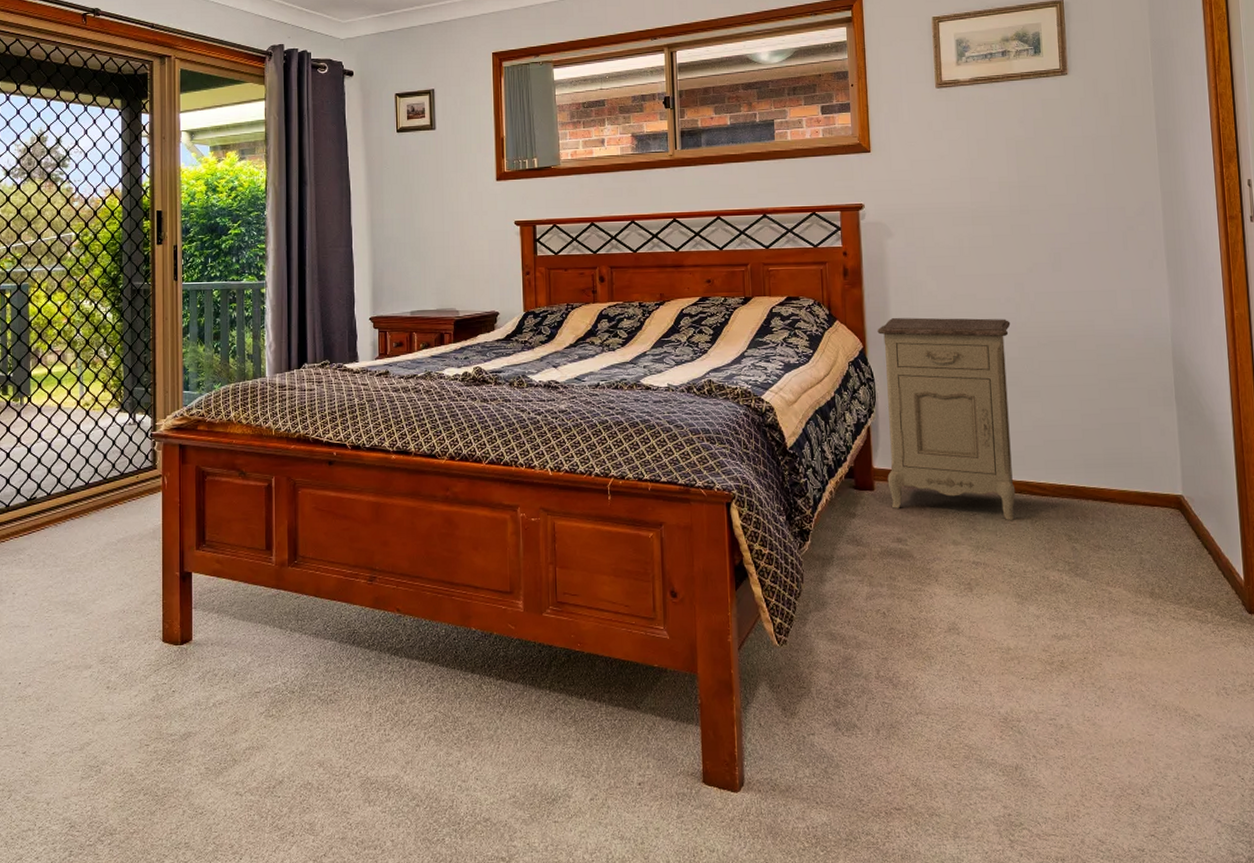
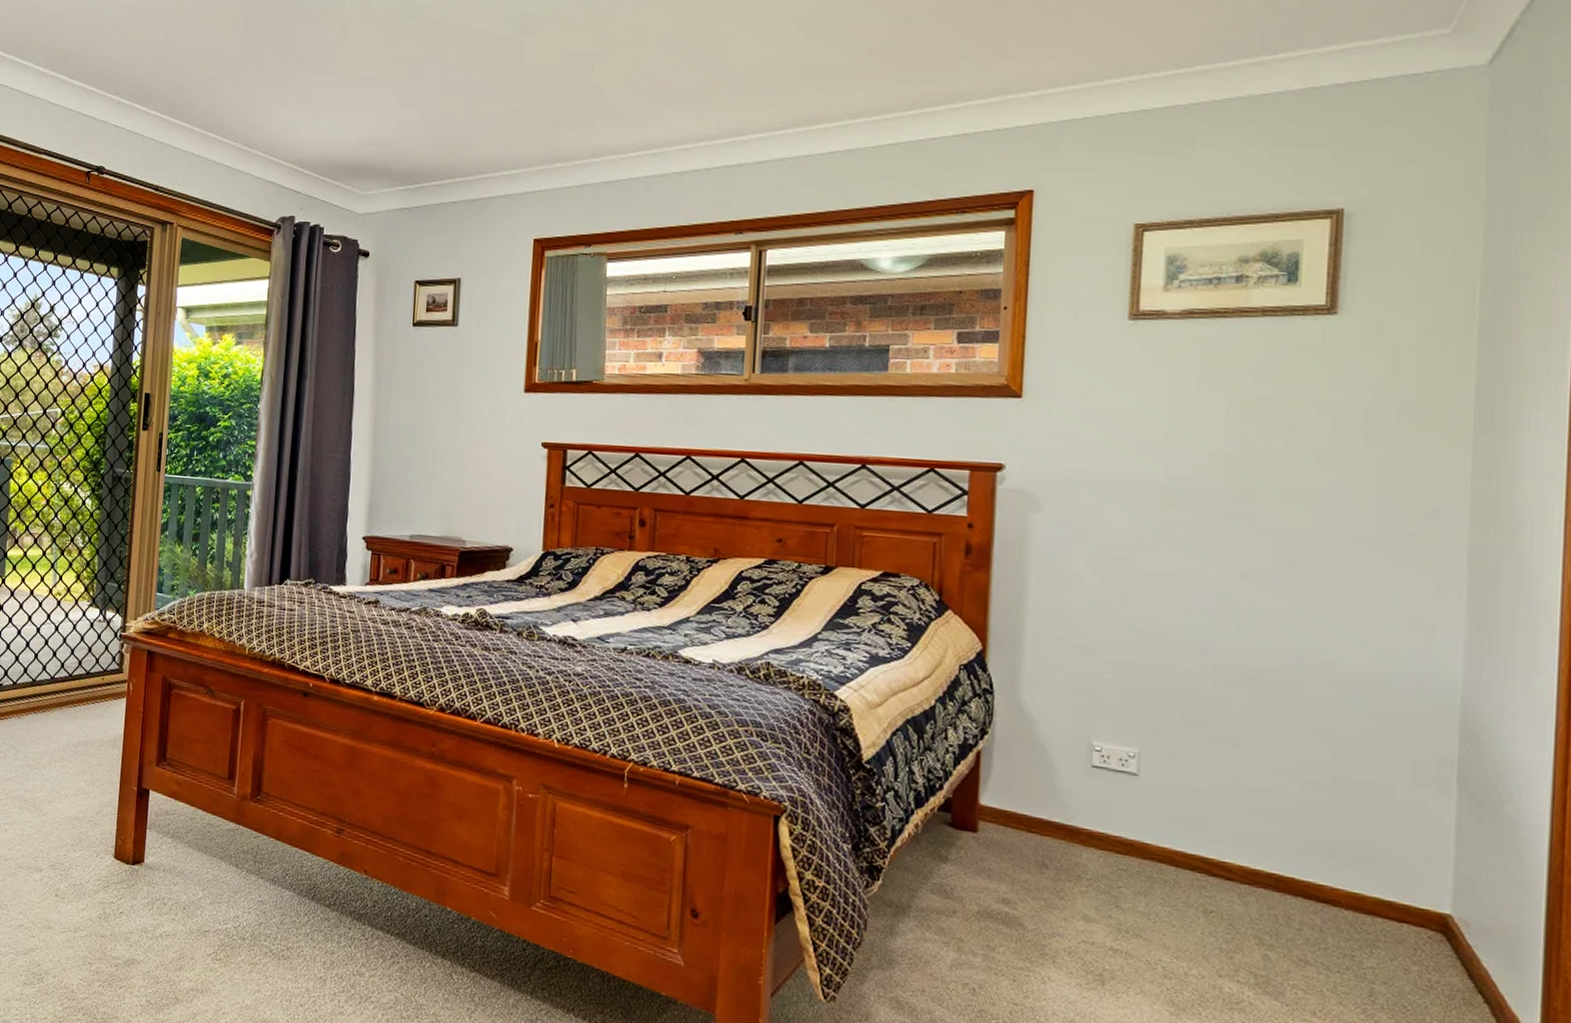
nightstand: present [877,317,1016,521] -> none [997,616,1205,905]

